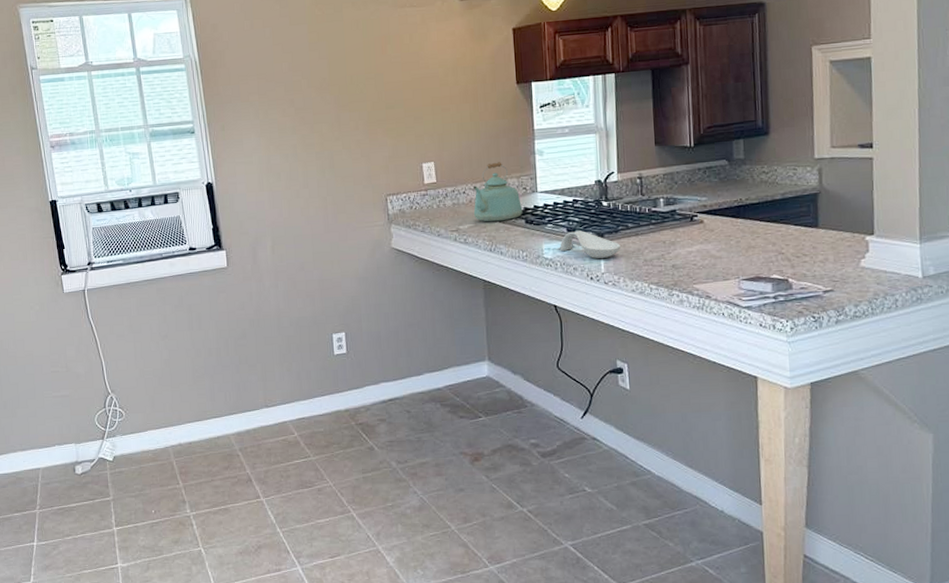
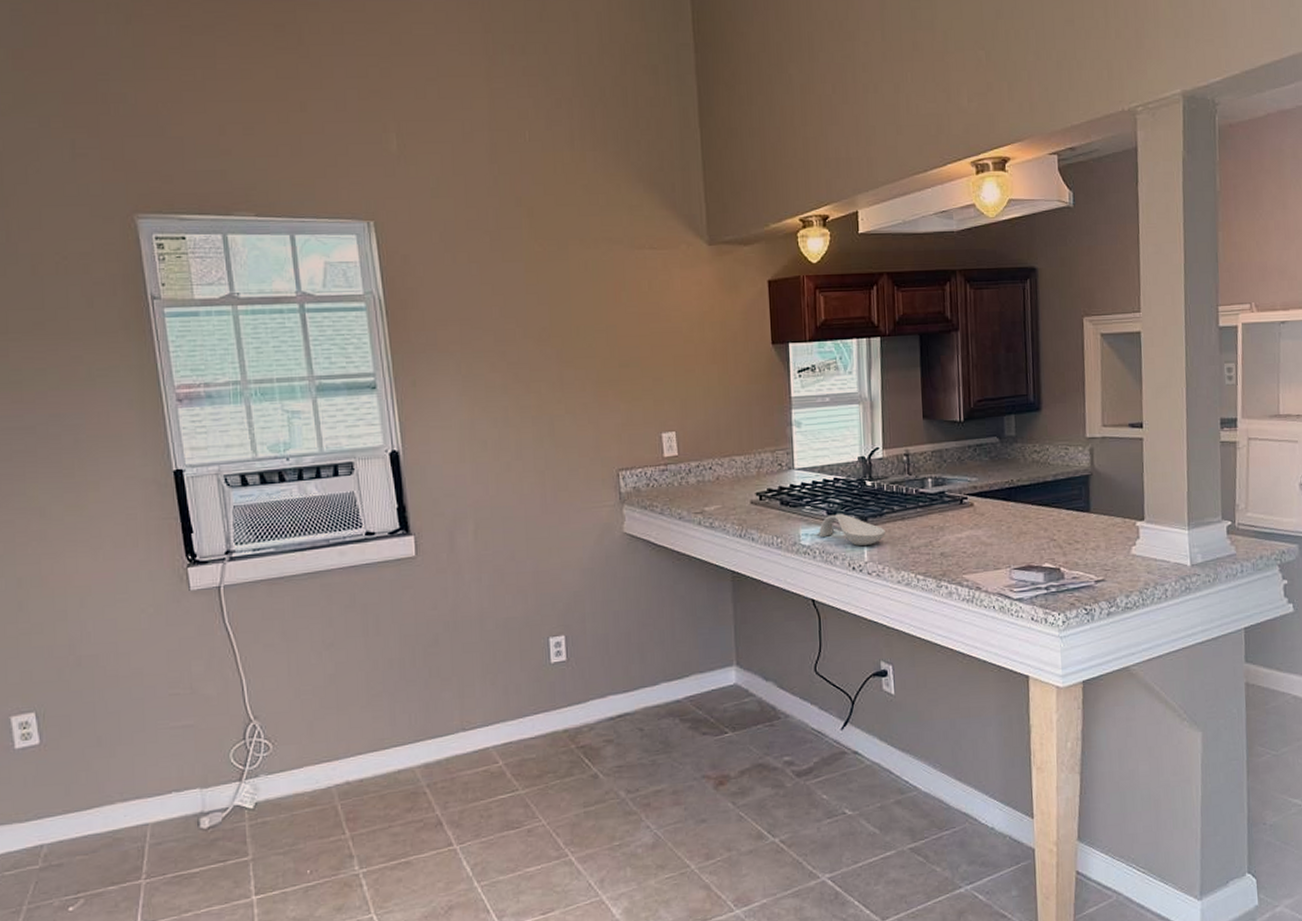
kettle: present [473,162,523,222] -> none [721,433,778,503]

